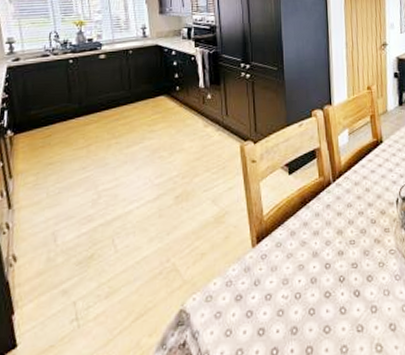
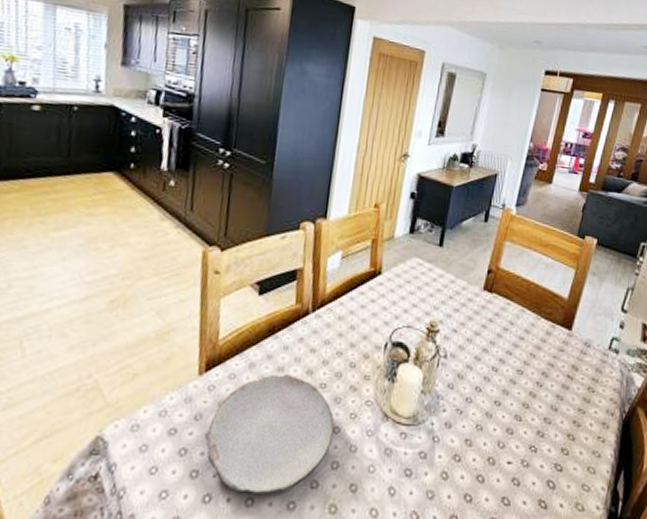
plate: none [267,237,368,346] -> present [206,374,335,497]

